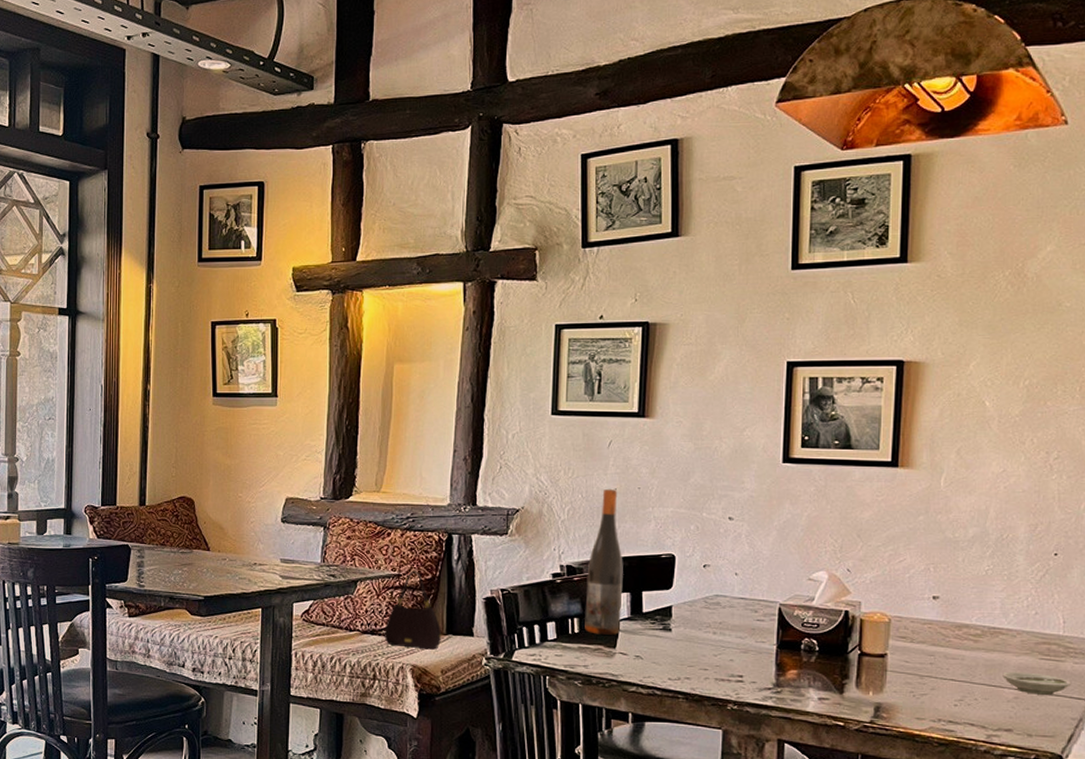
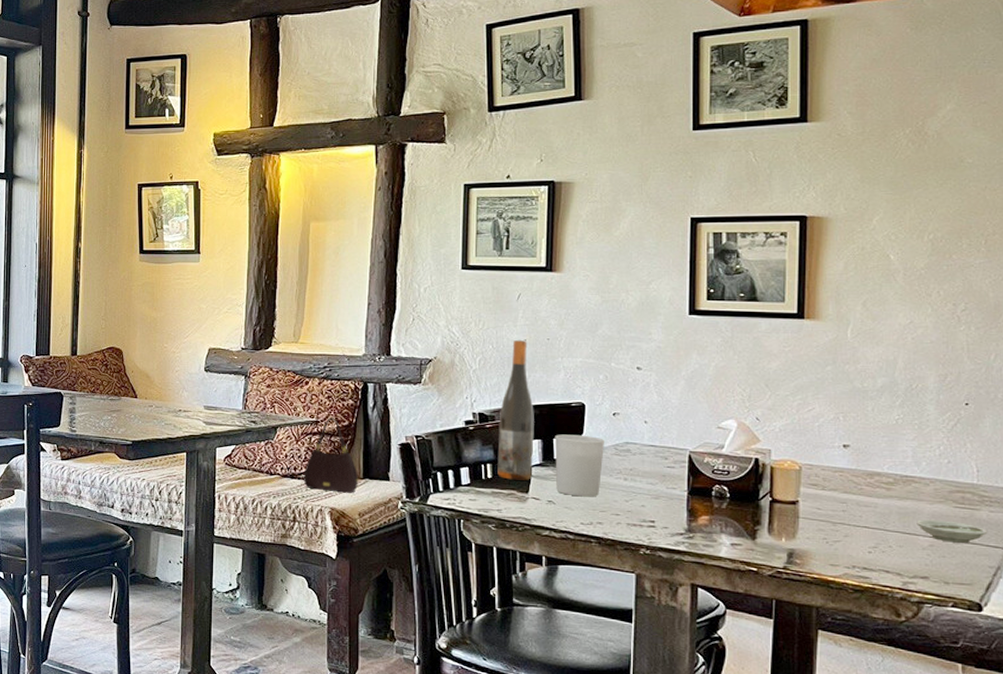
candle holder: none [643,587,695,652] -> present [555,434,605,497]

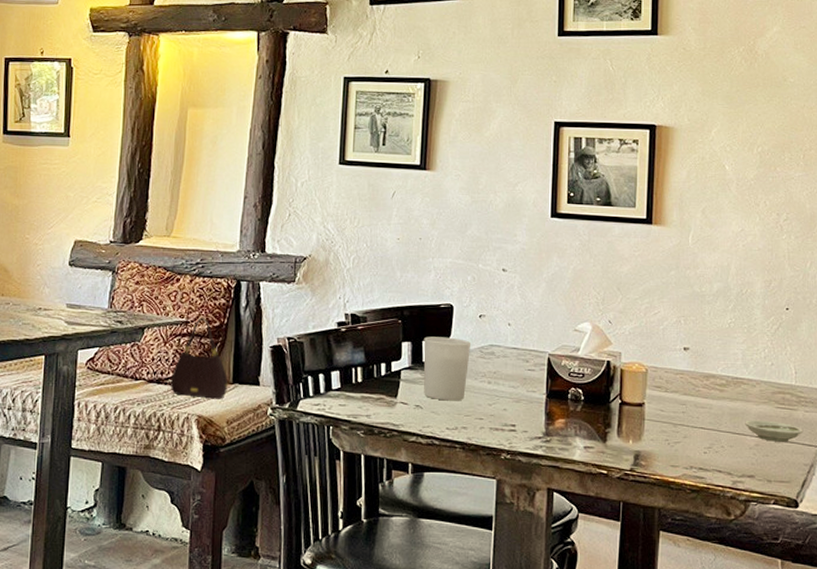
wine bottle: present [497,339,534,480] -> none [368,238,405,384]

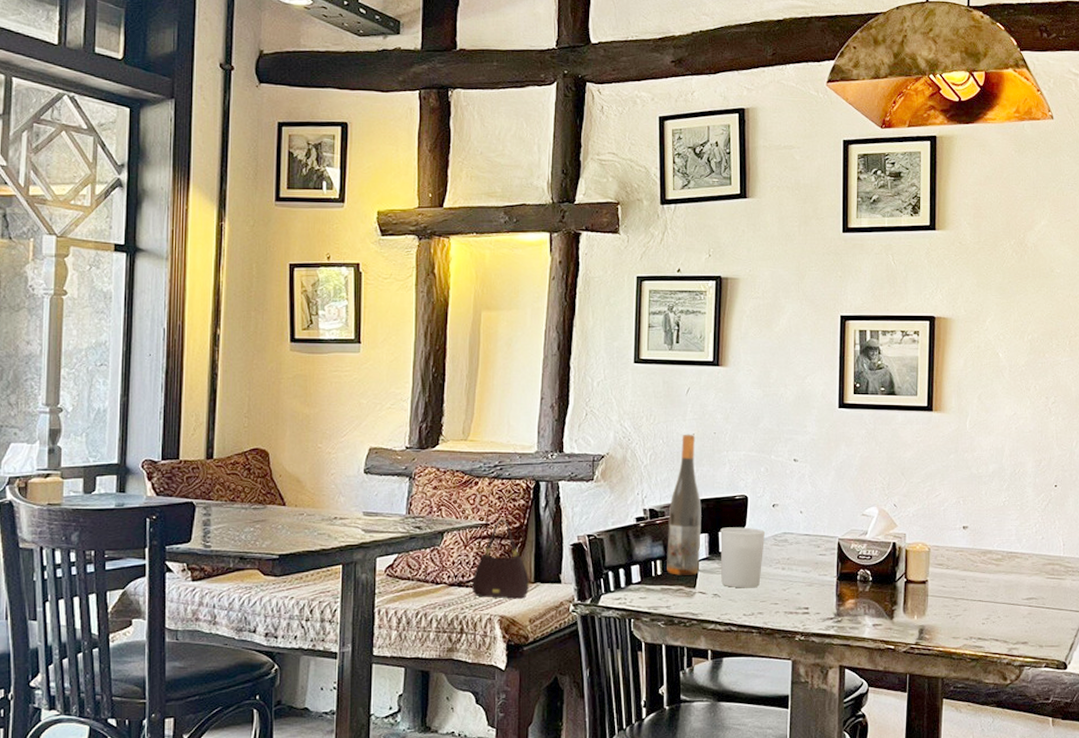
wine bottle: none [368,238,405,384] -> present [667,434,701,575]
saucer: present [745,420,803,442] -> none [1019,590,1070,610]

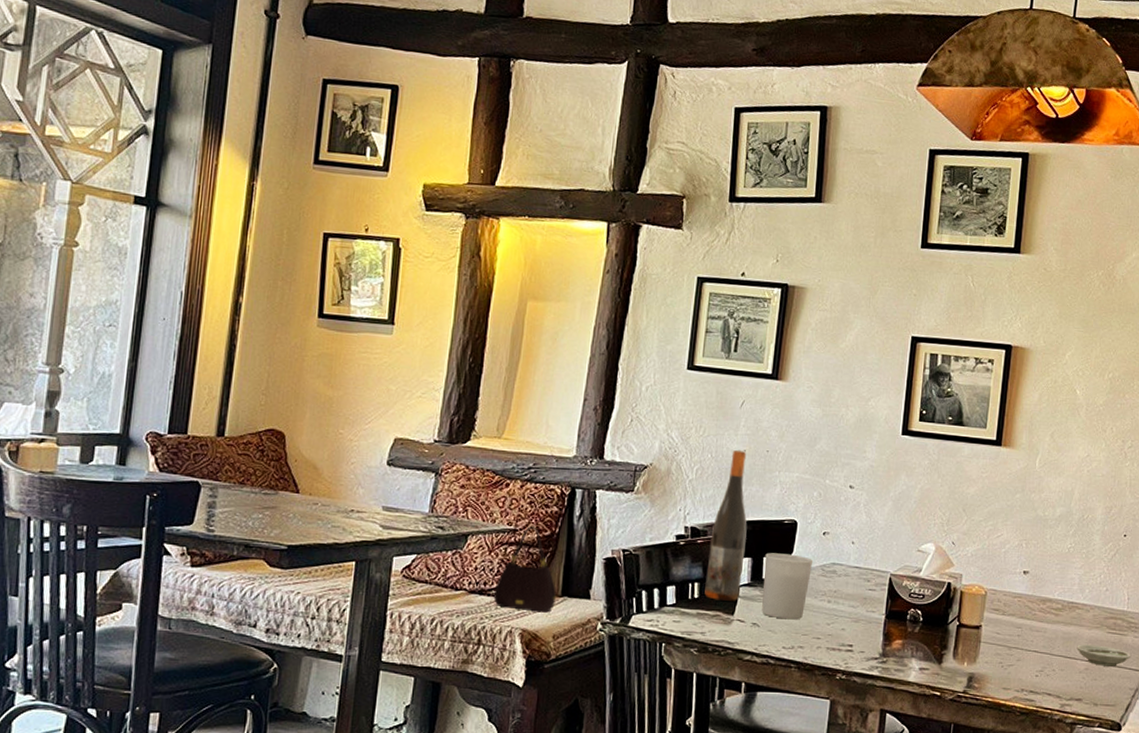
saucer: none [1019,590,1070,610] -> present [1076,644,1131,667]

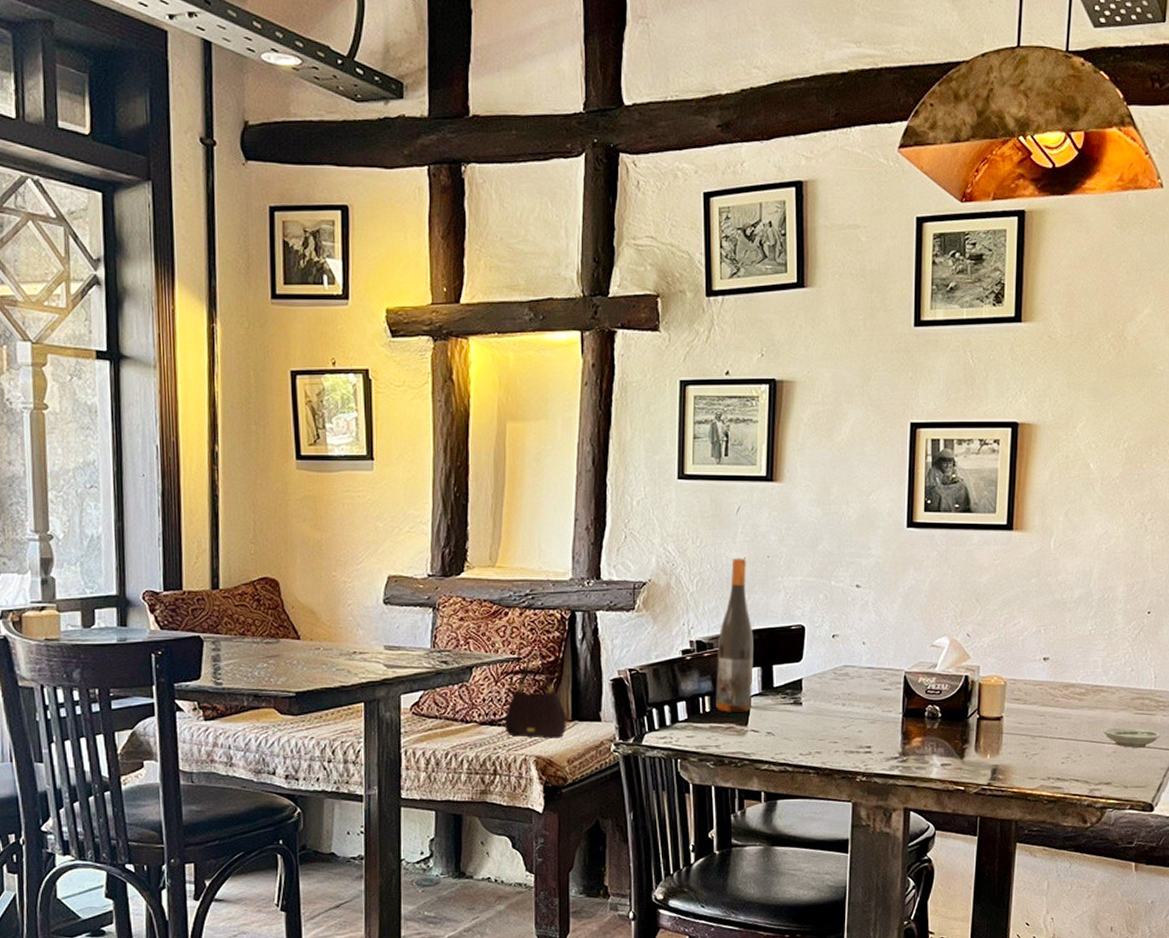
candle holder: present [762,552,814,620] -> none [774,660,825,726]

